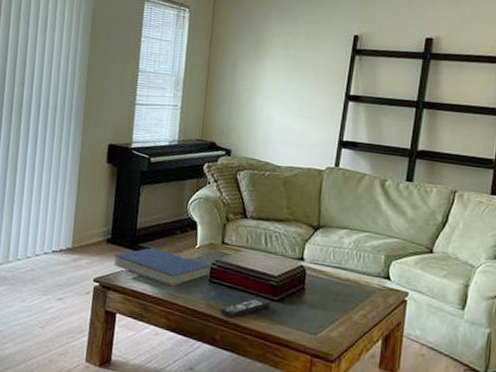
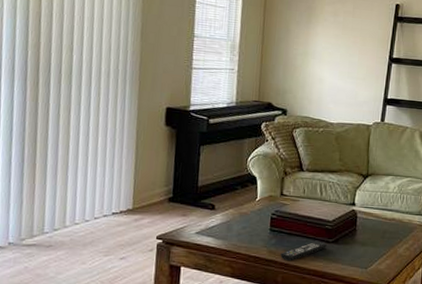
book: present [113,248,210,287] -> none [176,203,270,238]

